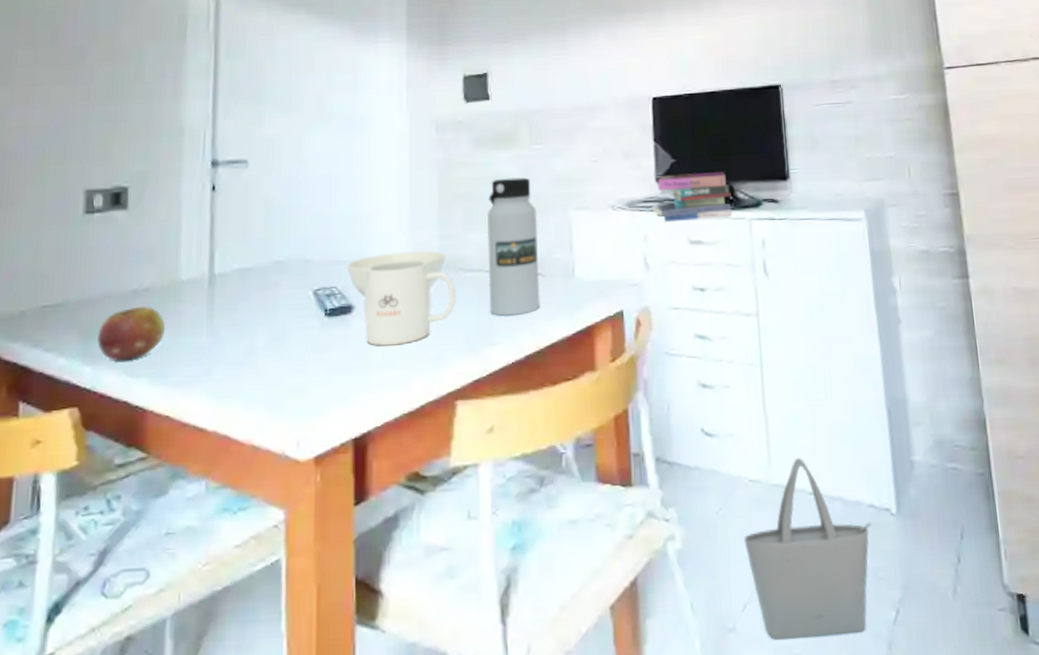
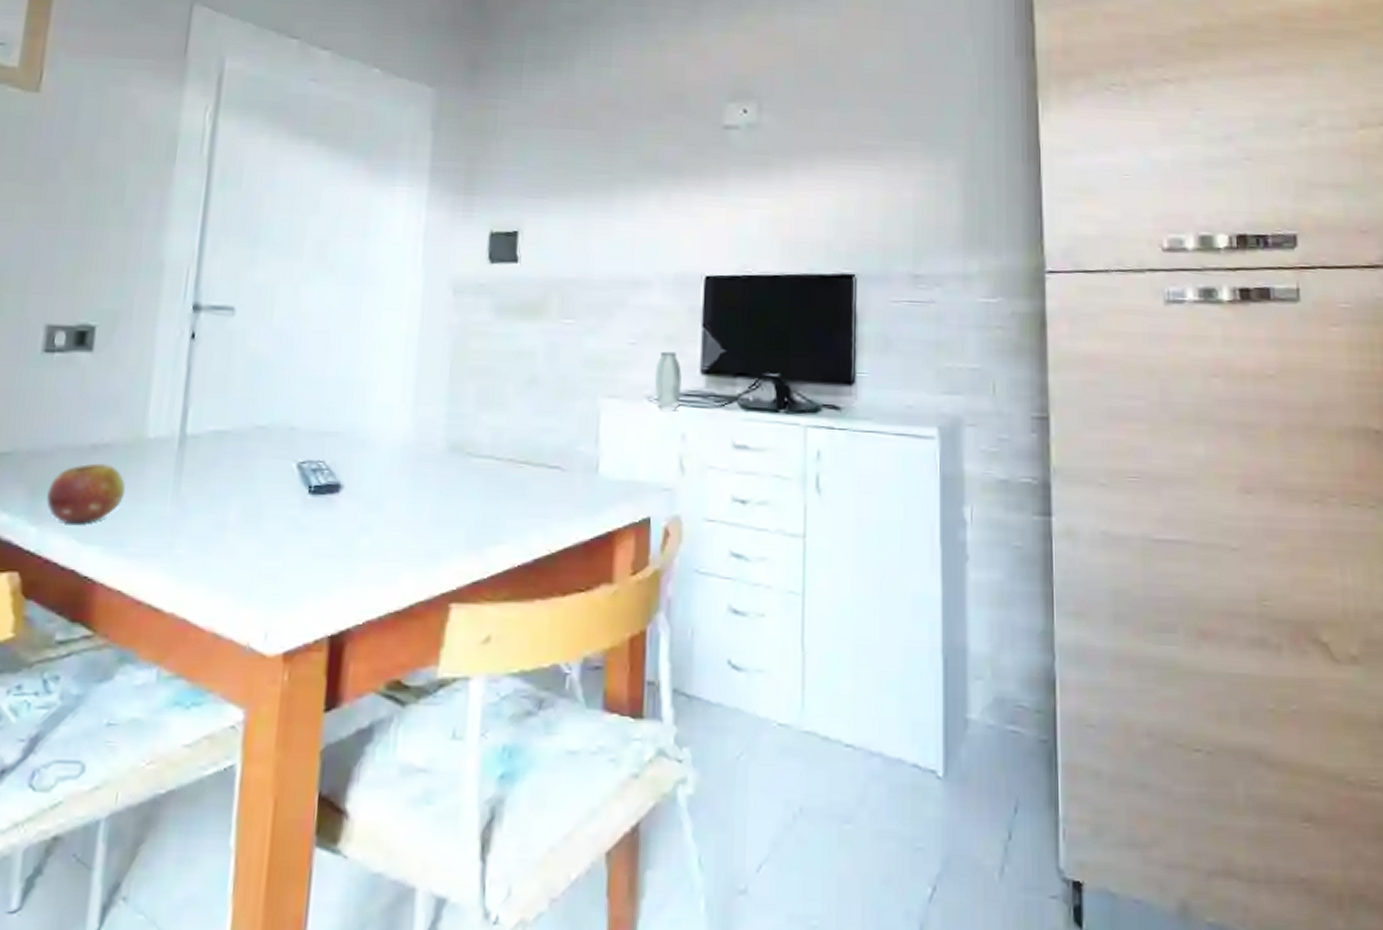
bowl: present [346,251,446,297] -> none [337,428,453,476]
mug: present [364,259,457,346] -> none [353,437,461,534]
water bottle: present [487,177,540,317] -> none [498,354,562,514]
vase: none [616,165,640,218] -> present [654,351,682,413]
books: present [651,171,731,223] -> none [693,366,787,423]
shopping bag: present [744,458,872,640] -> none [766,704,914,909]

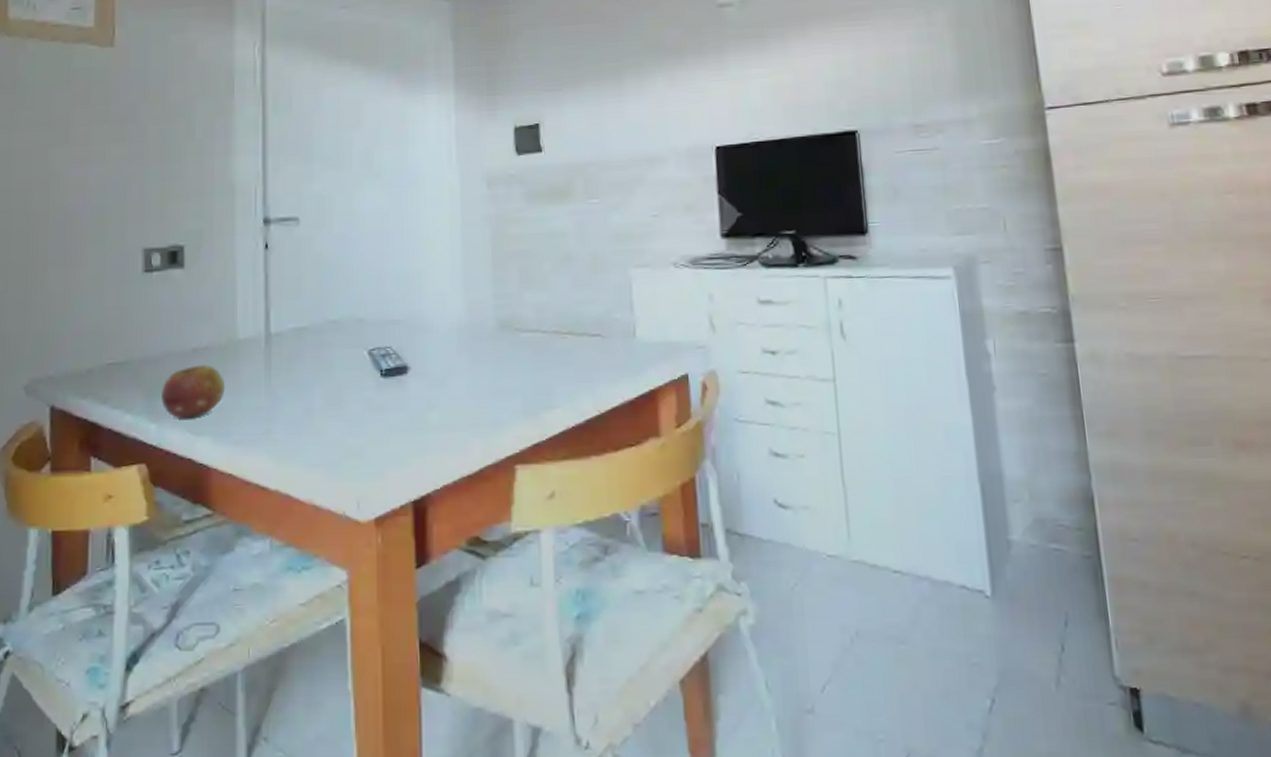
vase: present [654,351,682,413] -> none [678,219,704,276]

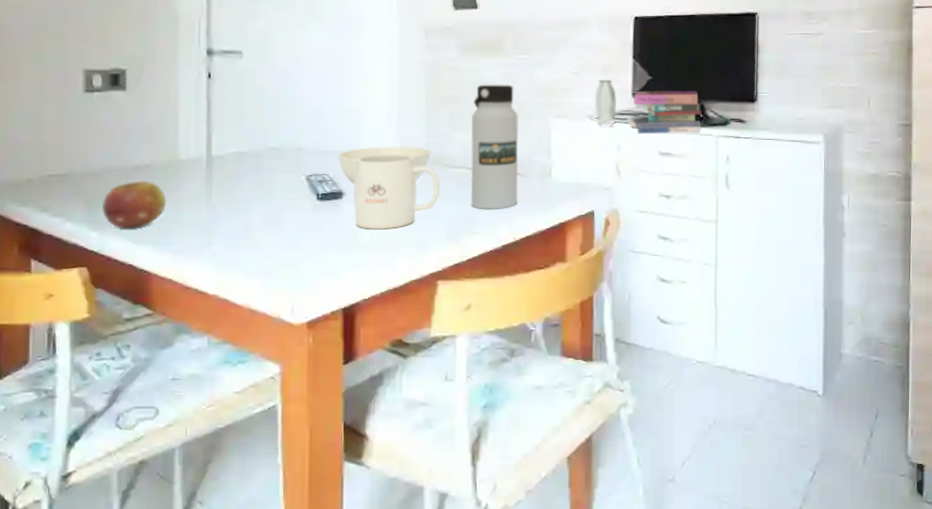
bowl: none [400,310,501,358] -> present [337,146,432,185]
mug: none [419,319,513,408] -> present [353,153,441,230]
water bottle: none [542,233,600,379] -> present [470,84,519,210]
vase: none [678,219,704,276] -> present [594,79,616,128]
books: none [716,225,804,281] -> present [626,90,702,135]

